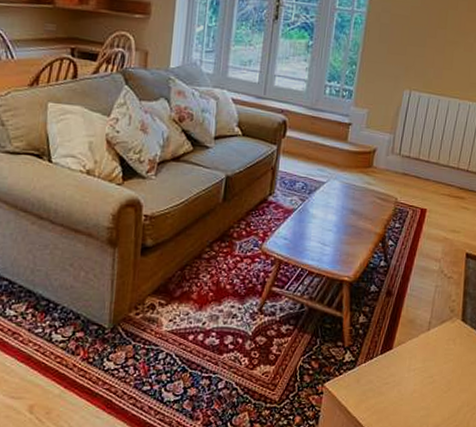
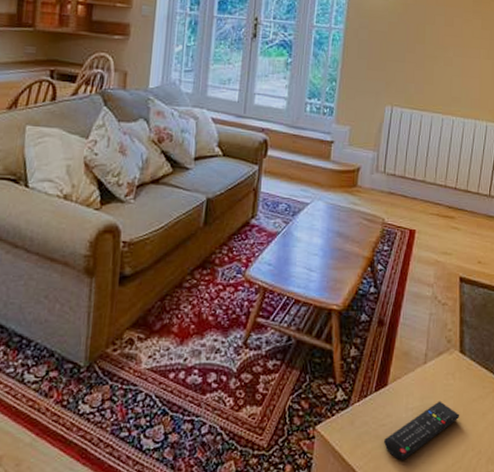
remote control: none [387,363,458,413] -> present [384,401,460,460]

